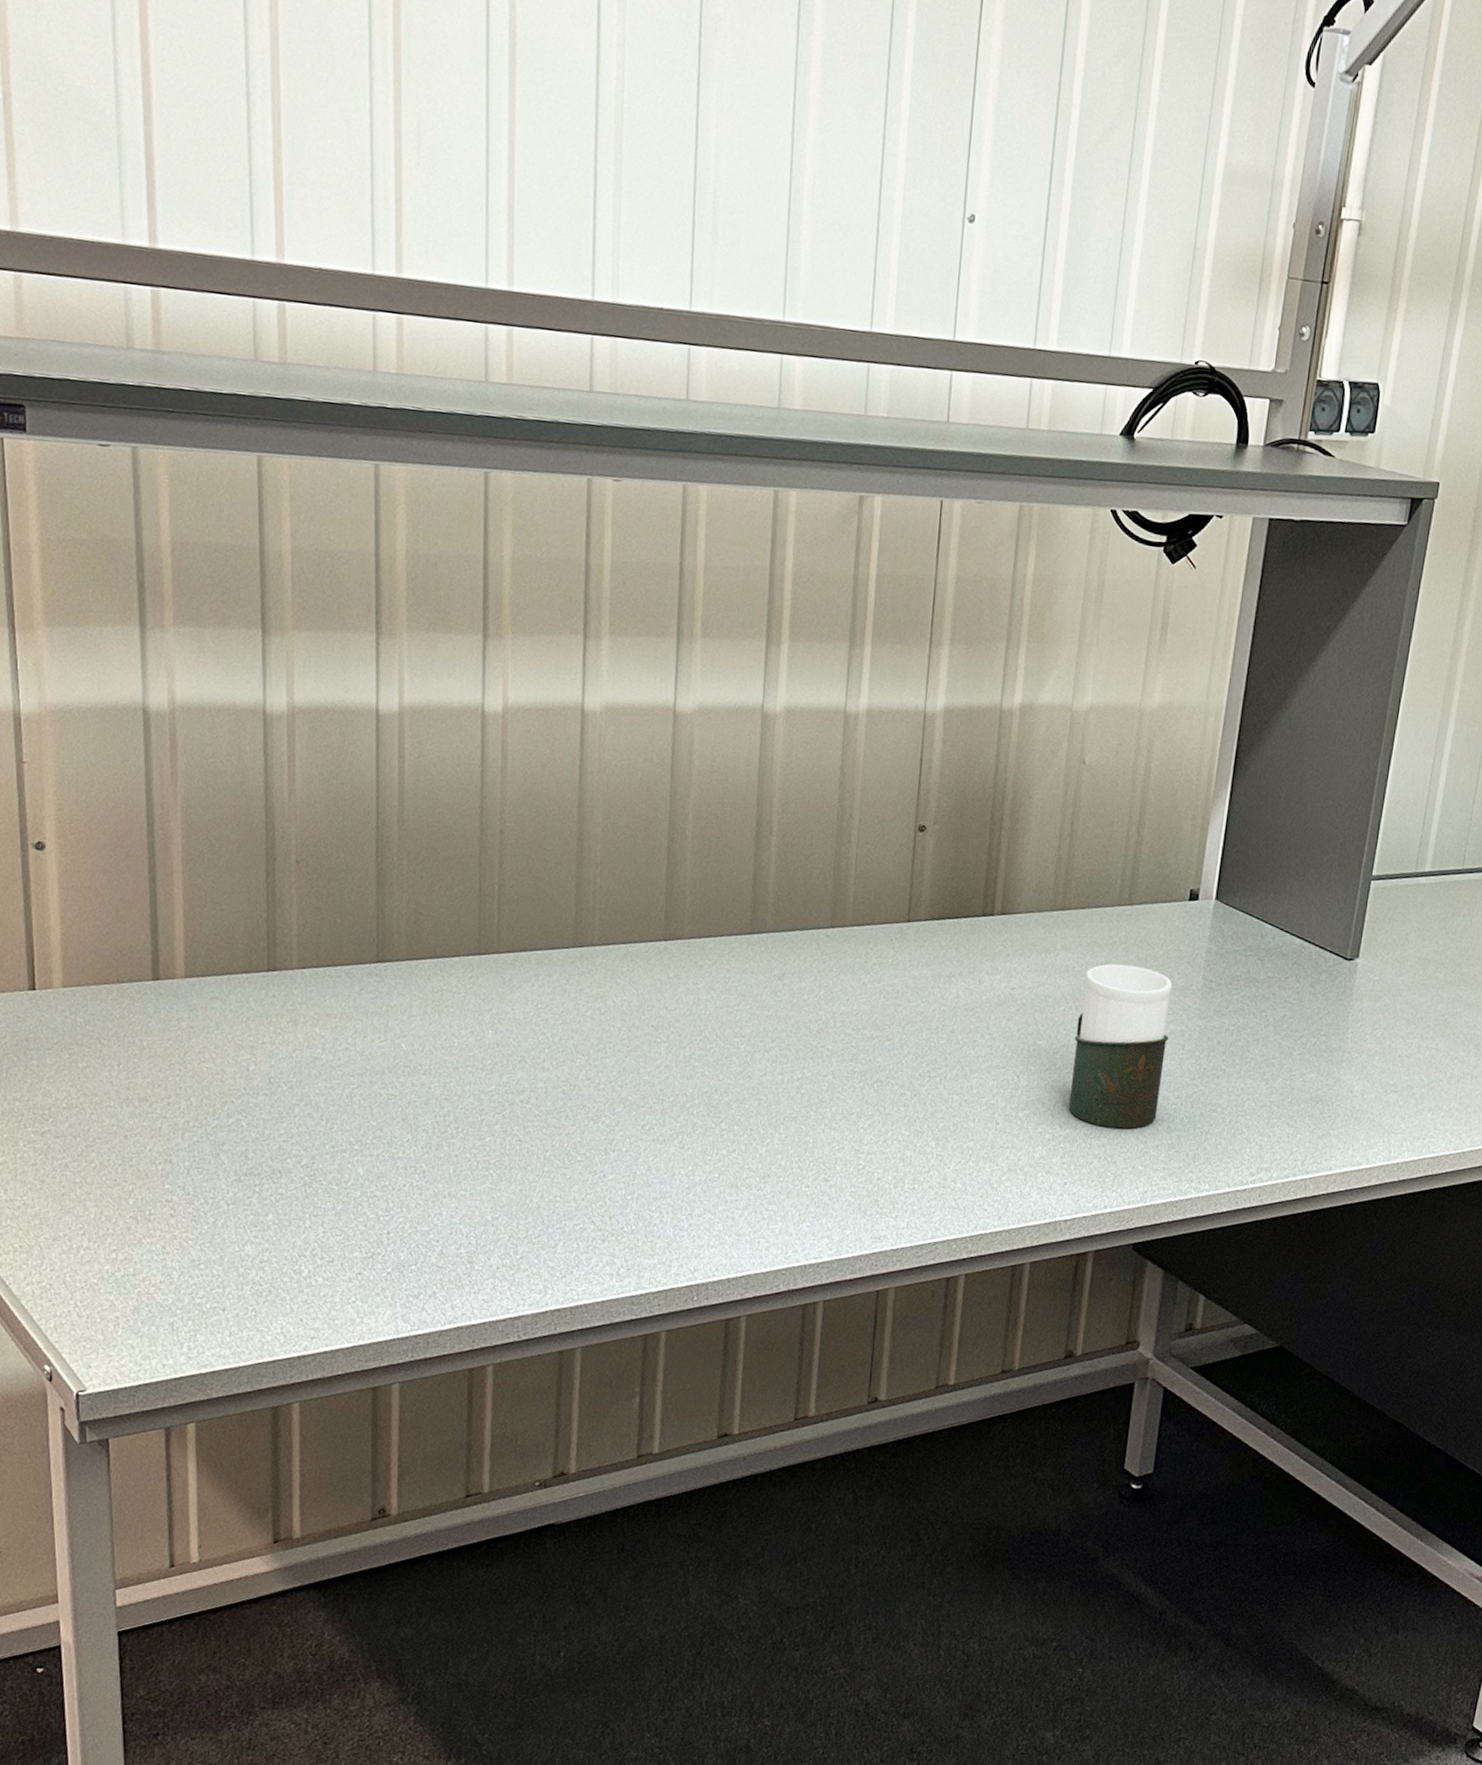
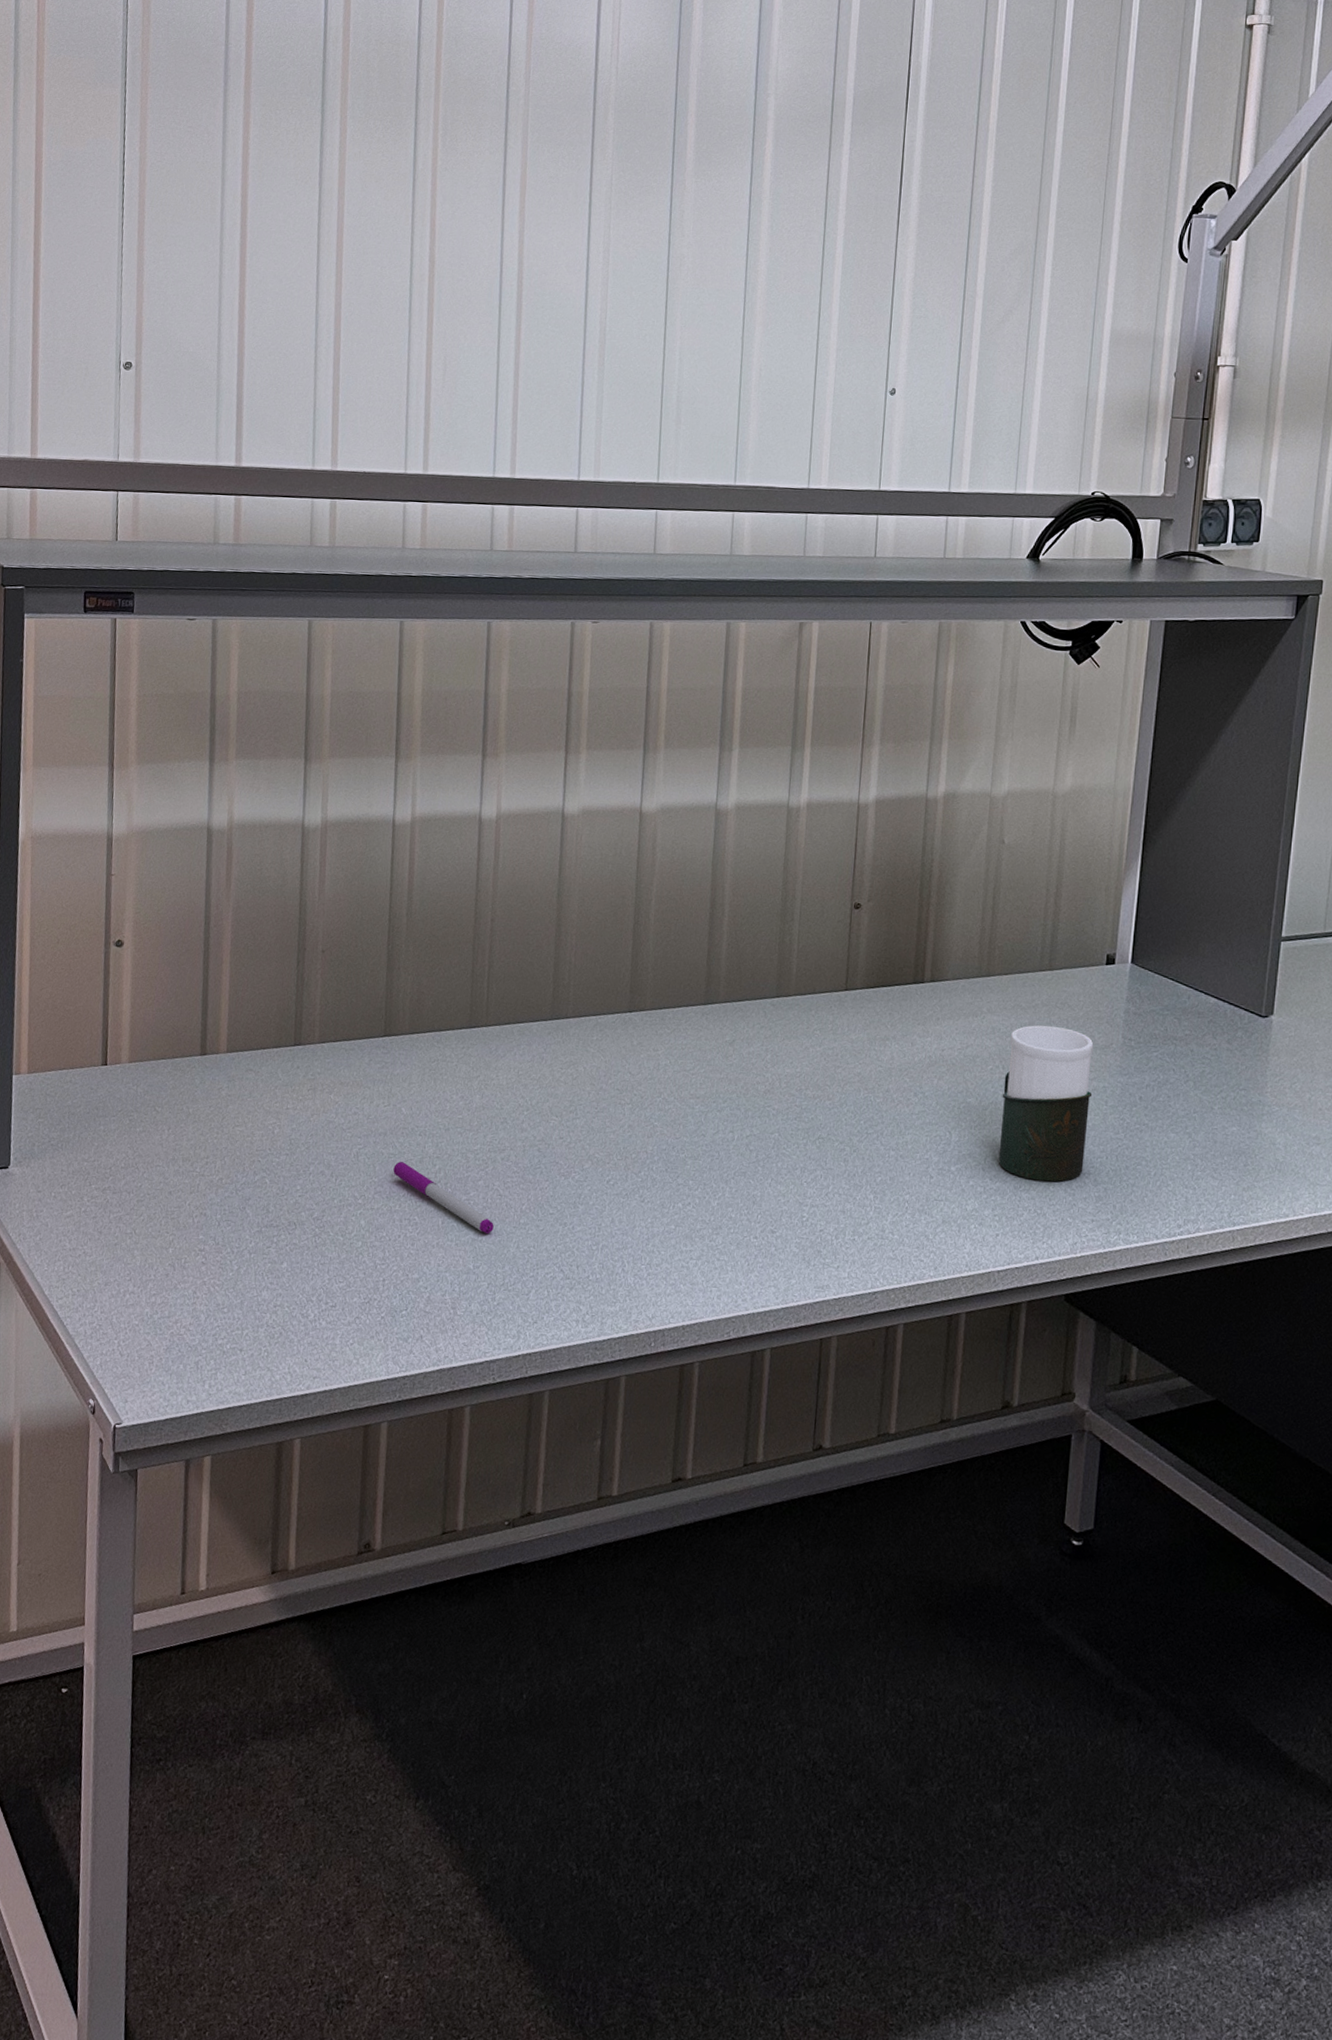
pen: none [394,1103,514,1183] -> present [393,1162,494,1235]

